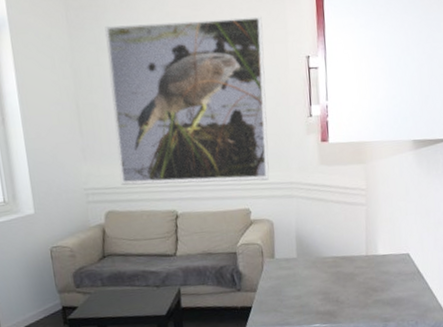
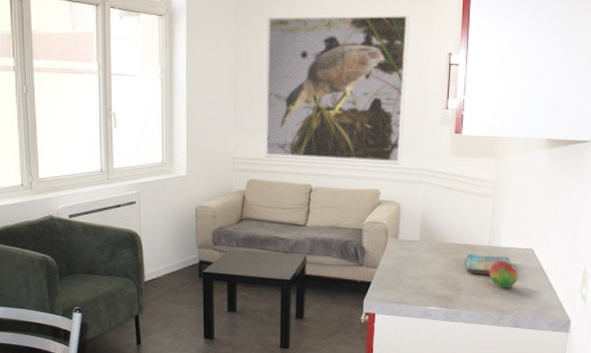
dish towel: none [345,264,390,286] -> present [466,253,512,274]
fruit: none [369,268,397,297] -> present [489,260,517,288]

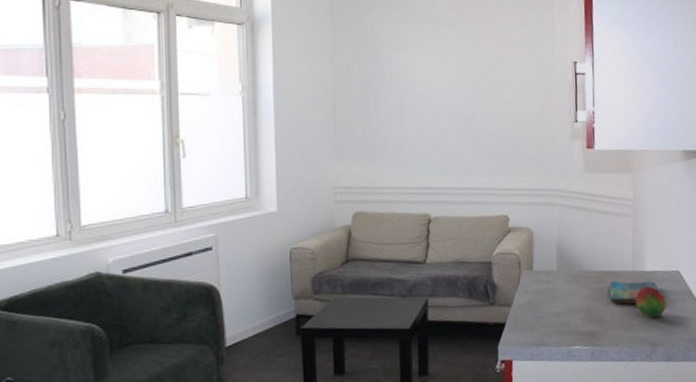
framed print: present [264,15,409,165] -> none [369,21,531,187]

